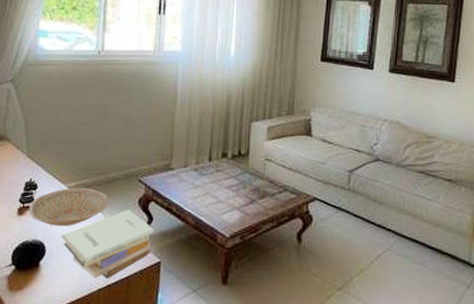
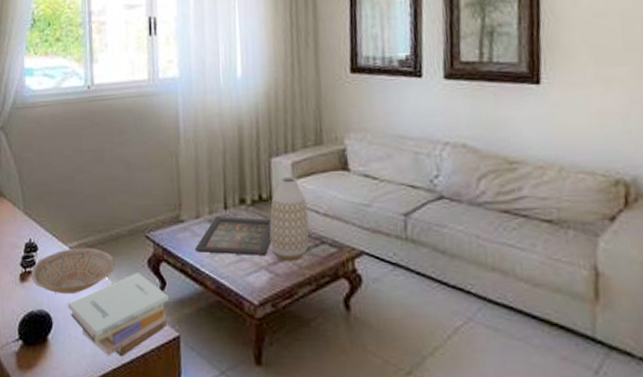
icon panel: none [180,167,247,199] -> present [194,216,272,255]
vase: none [244,137,277,204] -> present [269,176,309,261]

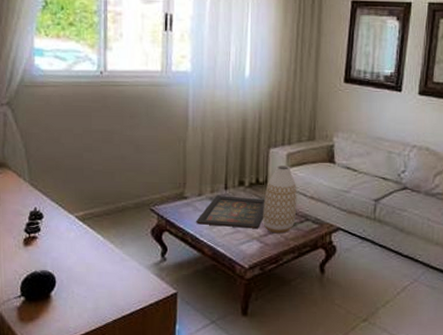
bowl: present [30,248,115,294] -> none [35,217,120,258]
books: present [67,271,169,357] -> none [71,239,169,310]

